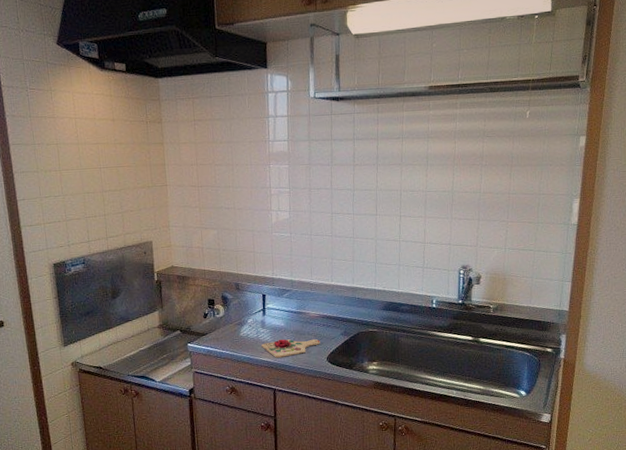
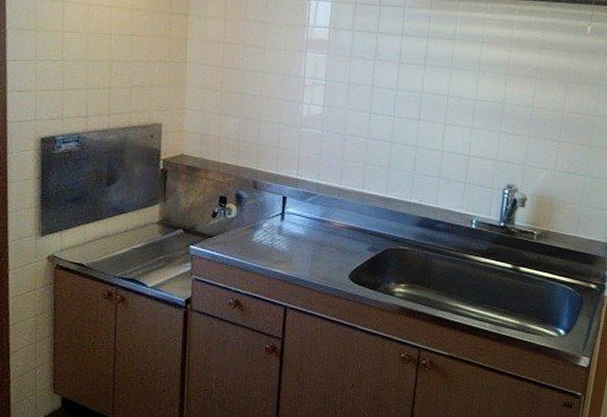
cutting board: present [261,339,320,358] -> none [276,249,343,270]

